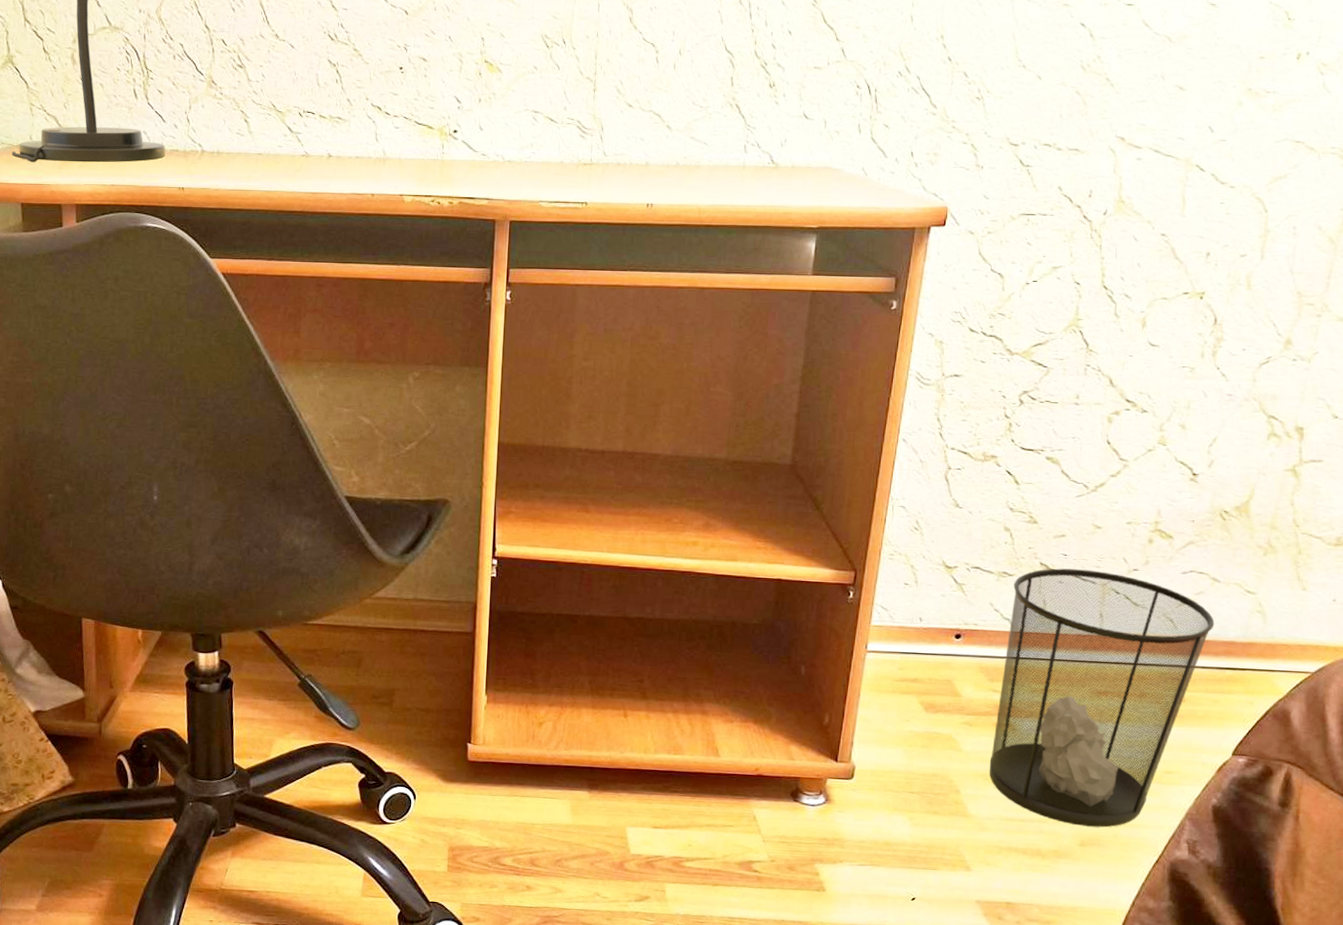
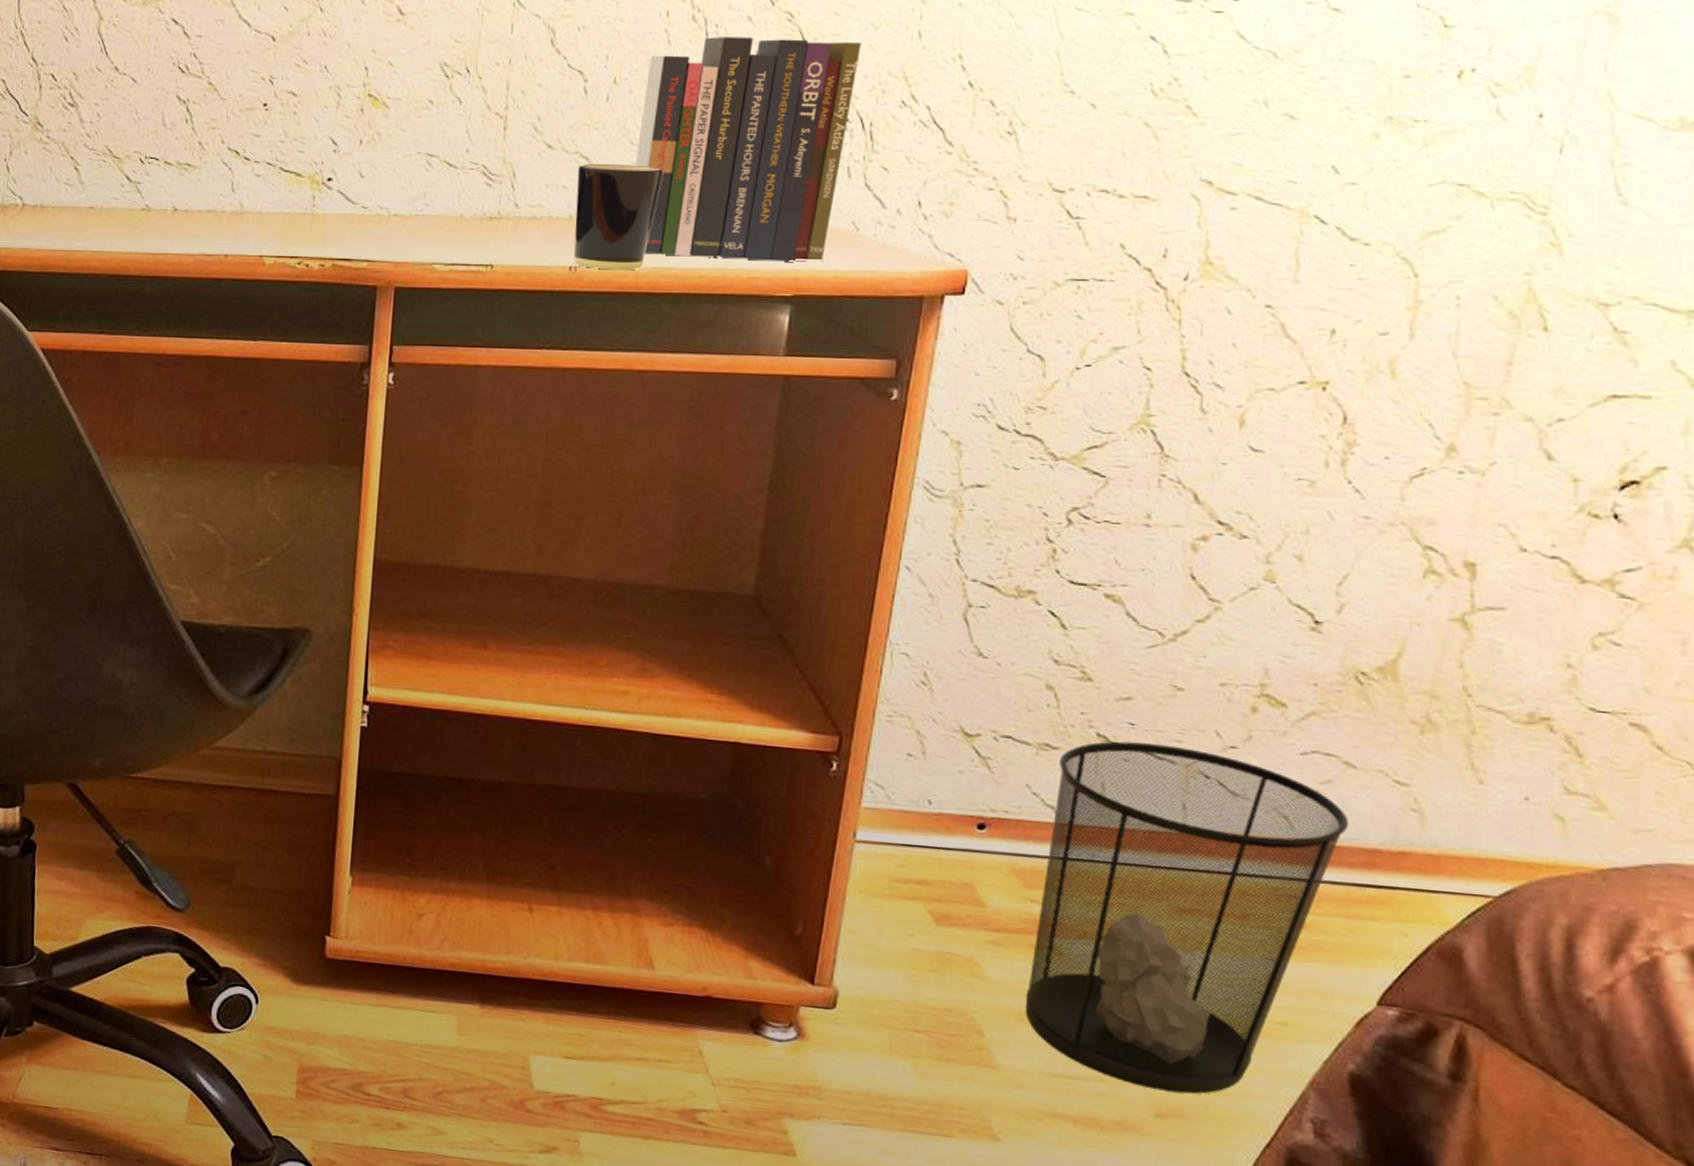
mug: none [649,120,719,207] -> present [573,164,664,271]
books: none [696,17,868,201] -> present [635,37,861,262]

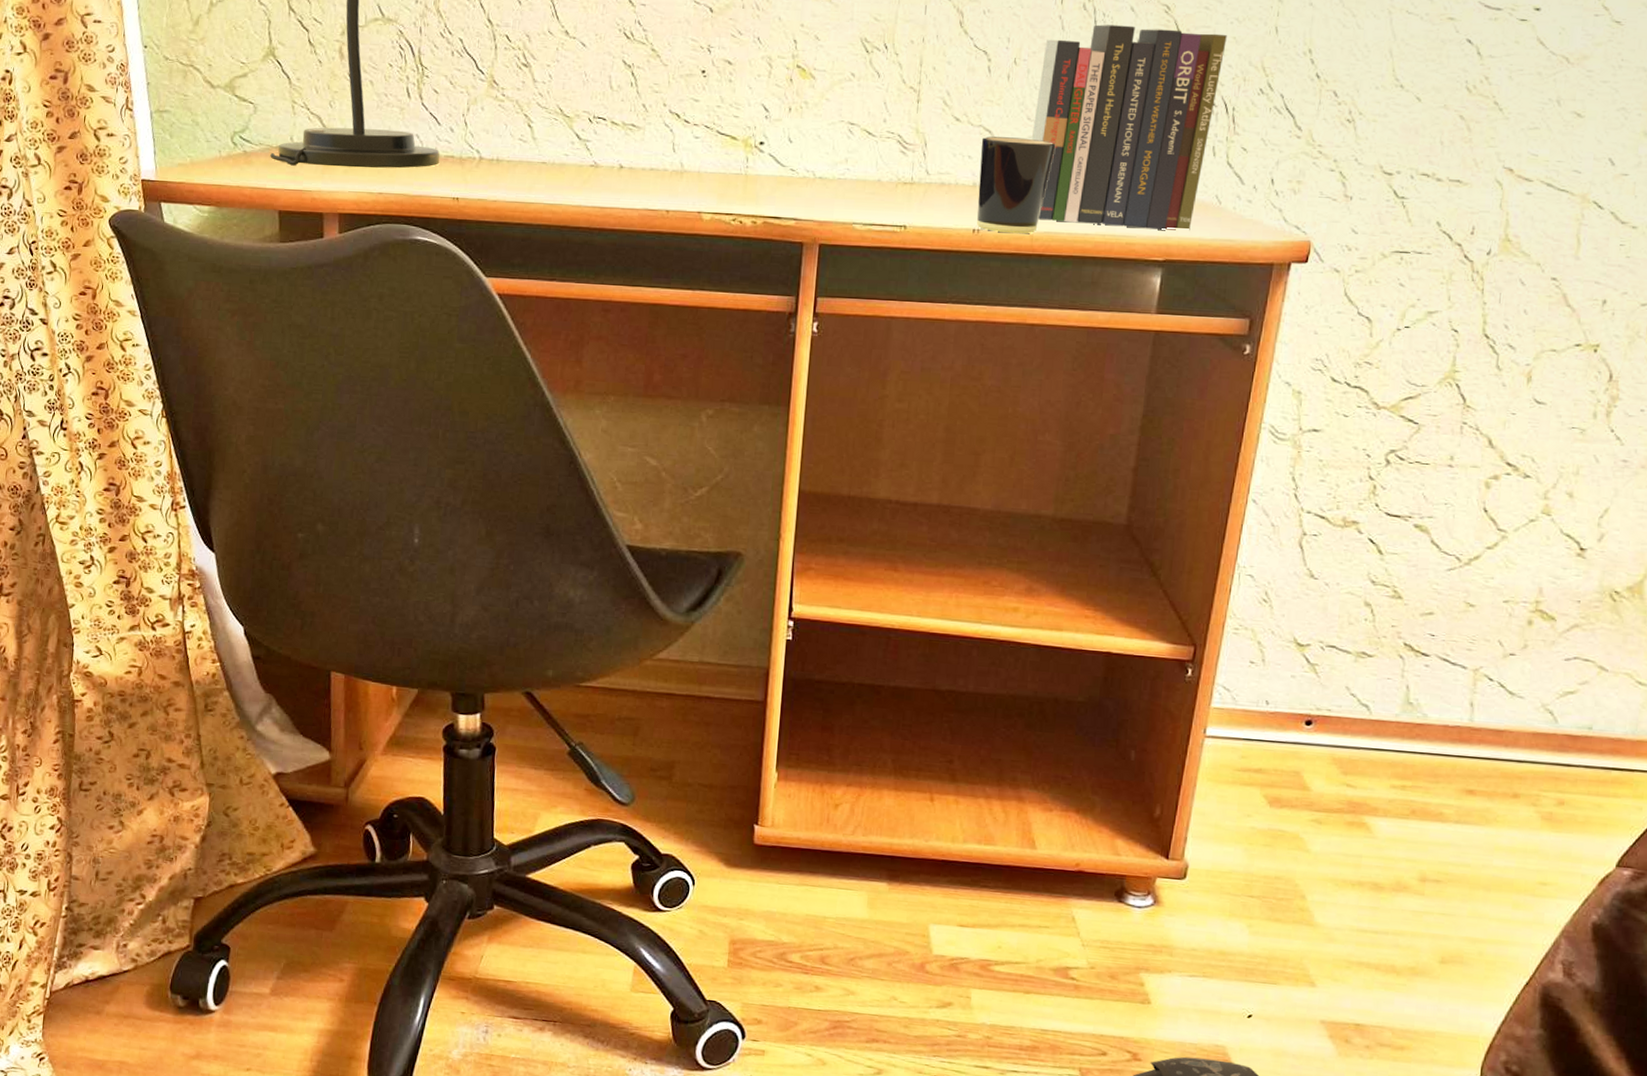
waste bin: present [1024,741,1349,1094] -> none [1339,649,1601,943]

